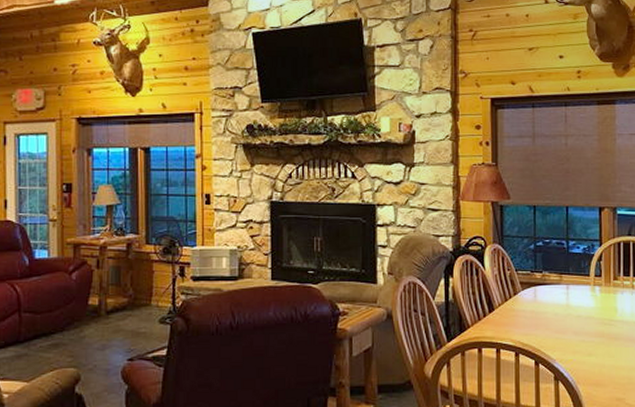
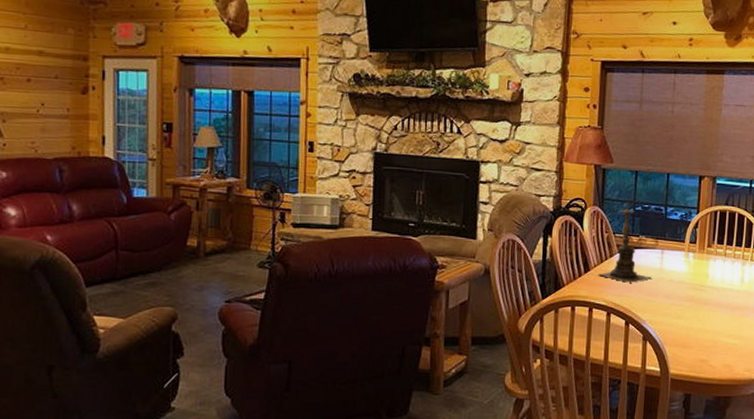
candle holder: none [503,235,559,321] -> present [598,199,652,283]

